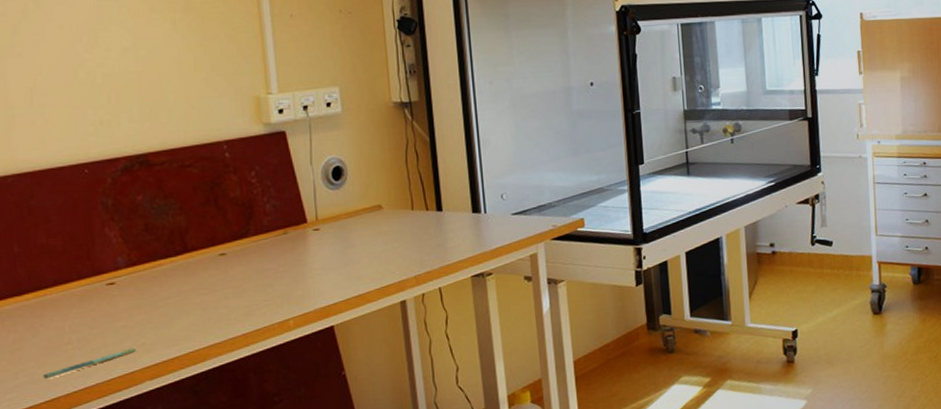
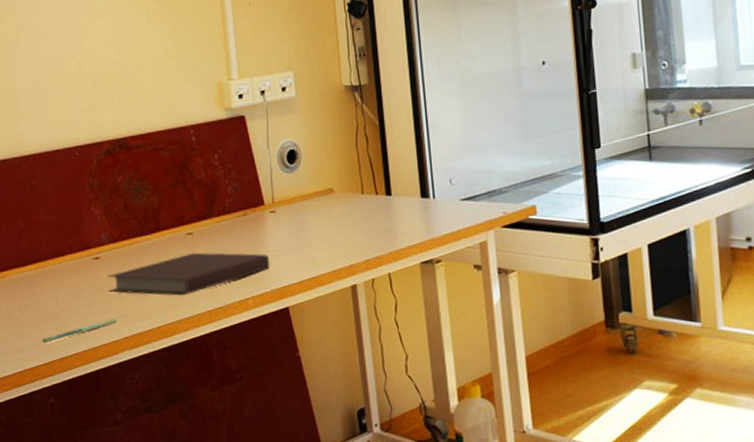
notebook: none [124,272,314,320] -> present [107,252,270,296]

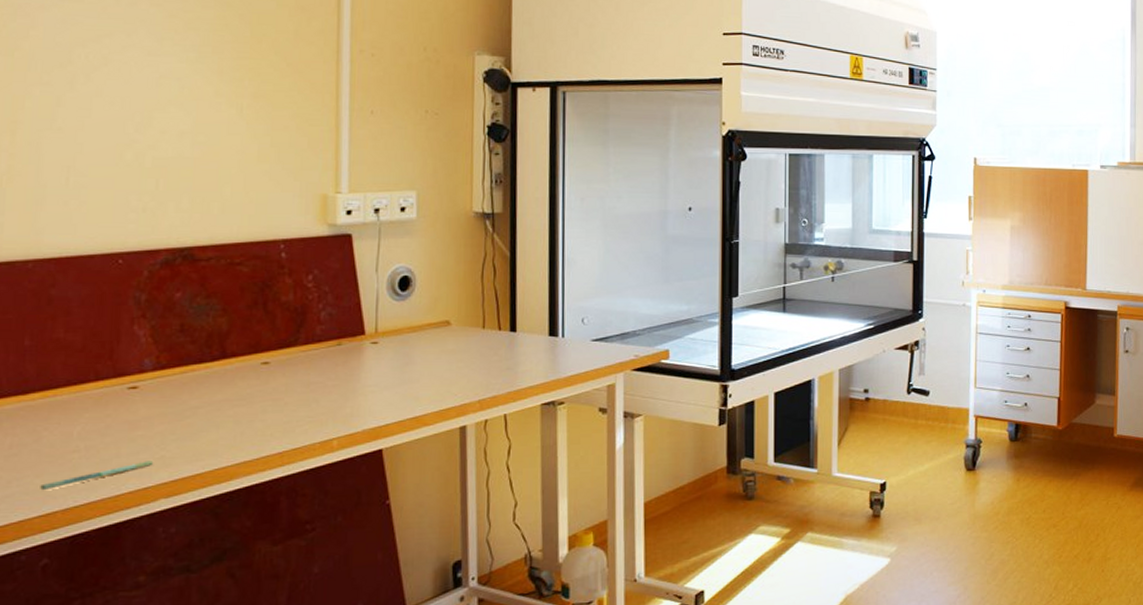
notebook: present [107,252,270,296] -> none [145,385,365,435]

